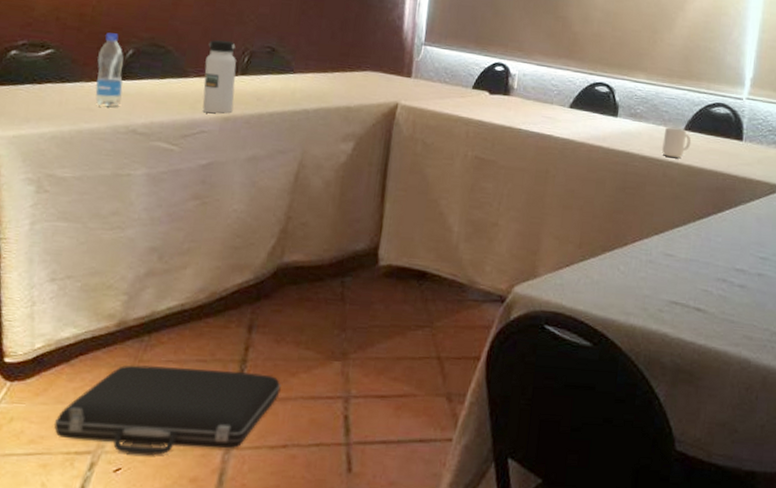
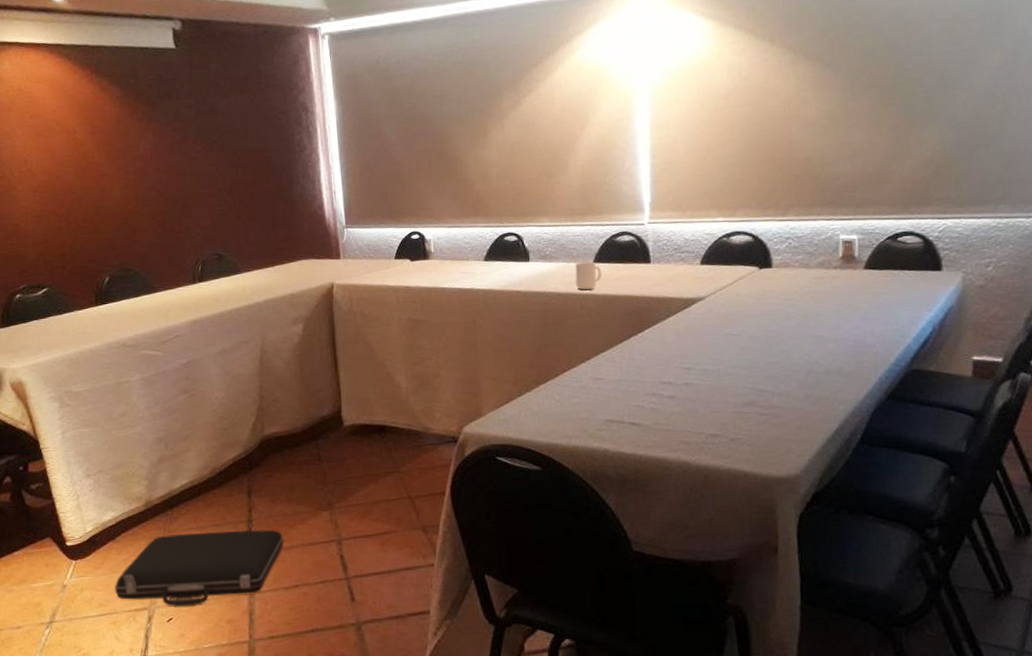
bottle: present [95,32,124,107] -> none [83,265,108,329]
water bottle: present [202,40,237,115] -> none [167,254,198,320]

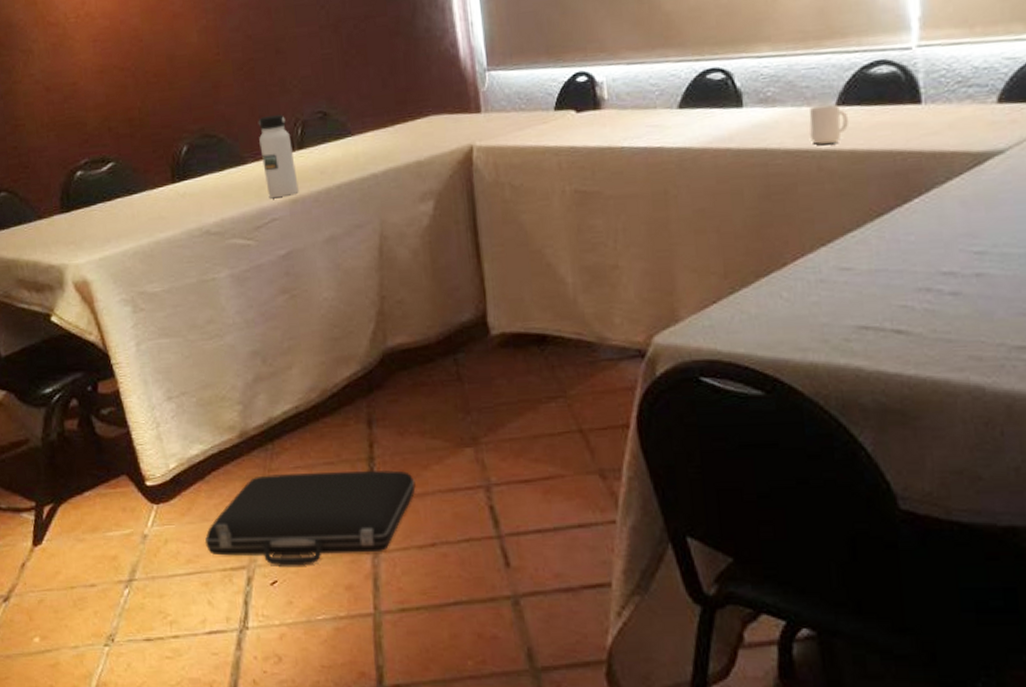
water bottle: none [167,254,198,320] -> present [258,114,299,199]

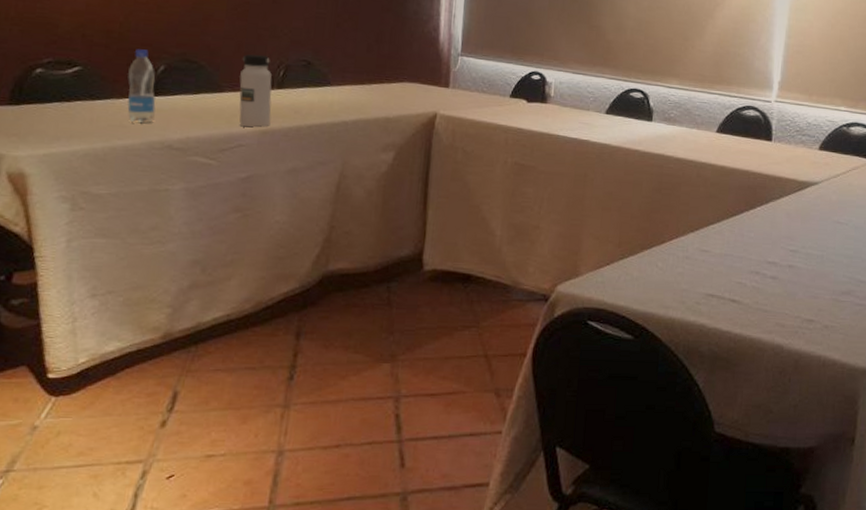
bottle: none [155,132,188,213] -> present [127,49,156,124]
briefcase: present [204,469,416,566] -> none [102,374,332,461]
cup: present [809,104,849,144] -> none [696,130,724,159]

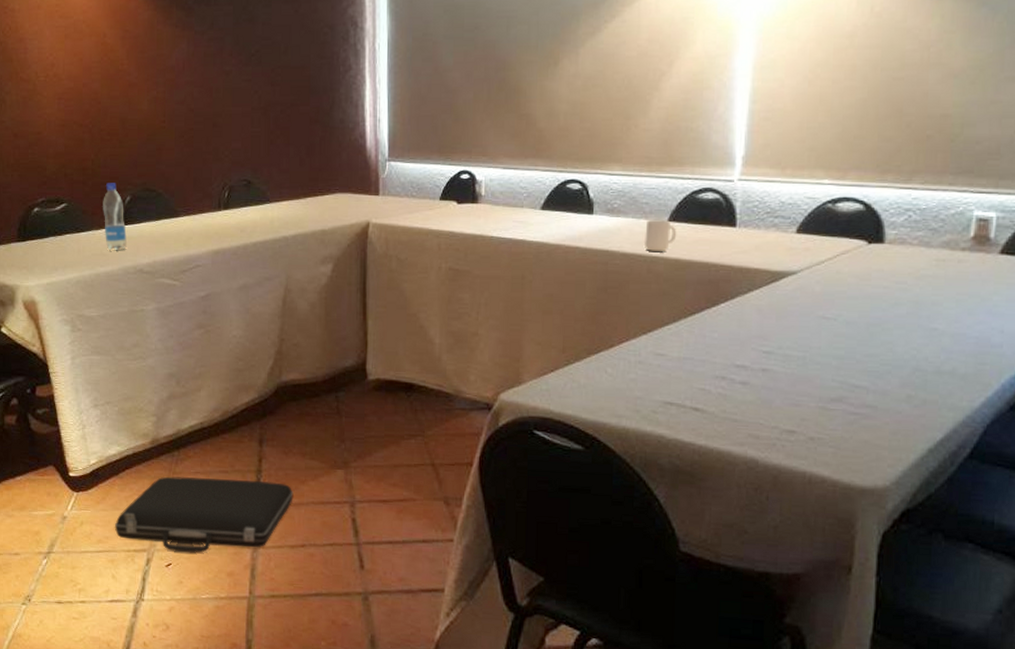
briefcase: none [102,374,332,461] -> present [114,476,294,553]
water bottle: present [239,54,272,128] -> none [192,178,221,249]
cup: none [696,130,724,159] -> present [645,220,677,251]

